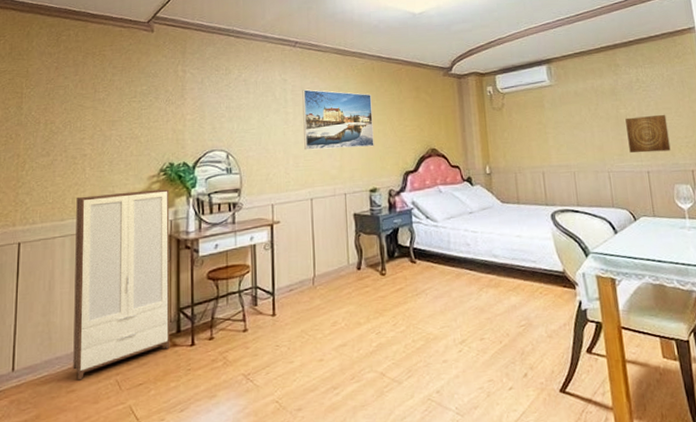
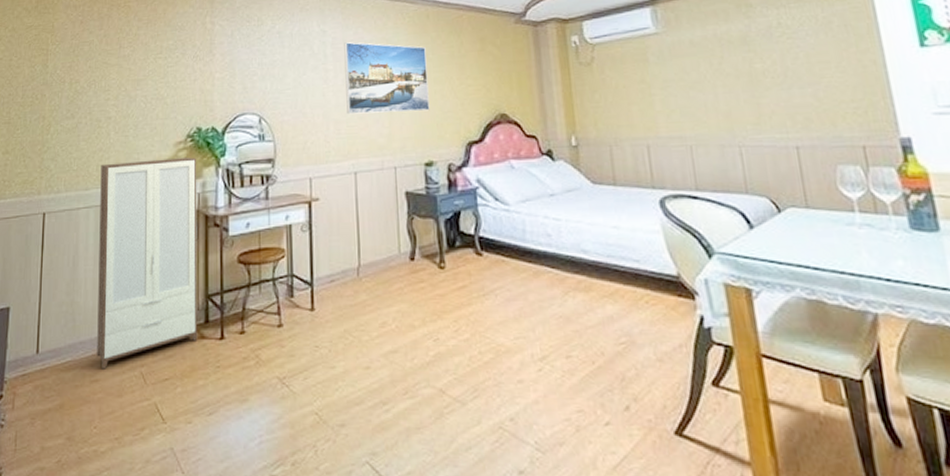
wall art: present [625,114,671,153] -> none [762,69,831,122]

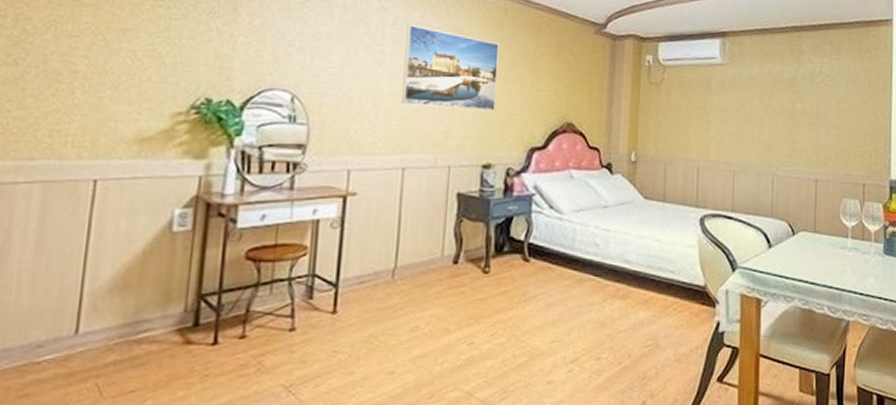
cabinet: present [97,157,198,369] -> none [30,129,202,382]

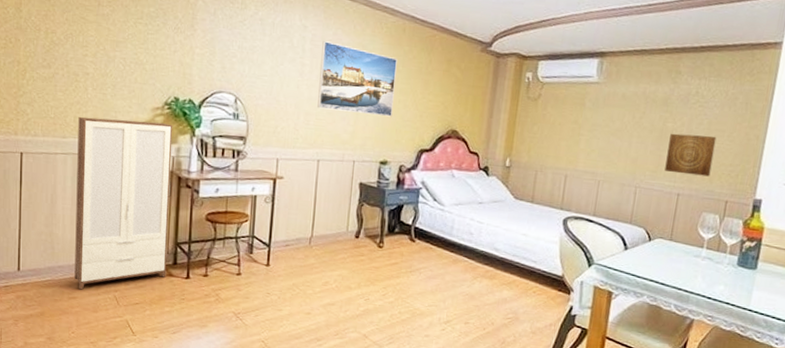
cabinet: none [30,129,202,382] -> present [74,117,173,290]
wall art: none [799,114,846,159] -> present [664,133,717,177]

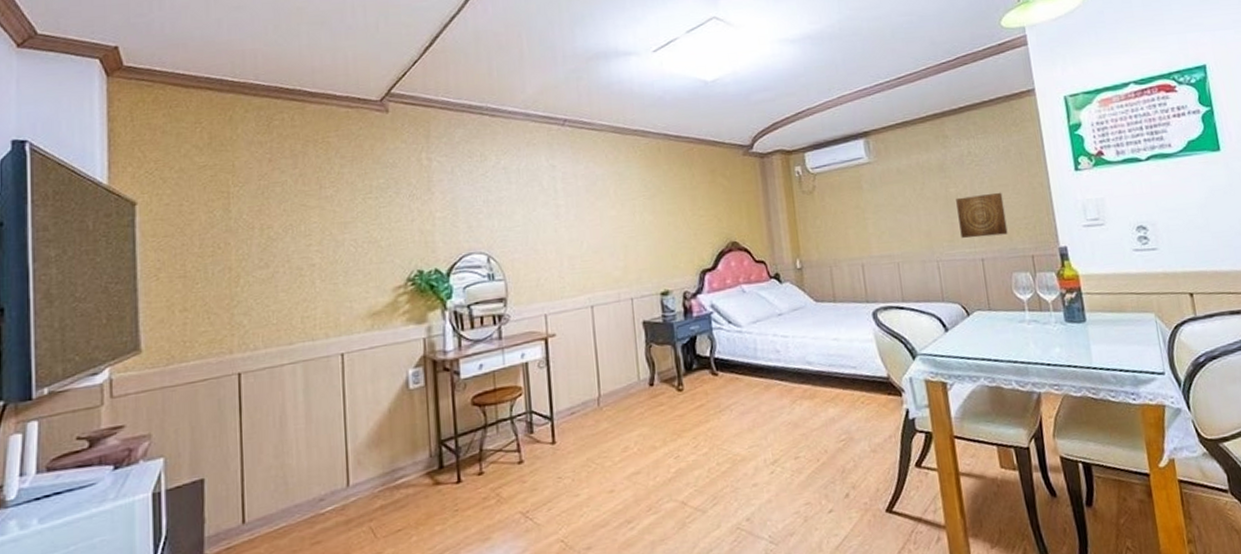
cabinet: present [74,117,173,290] -> none [306,301,432,530]
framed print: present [317,41,397,117] -> none [575,176,664,249]

